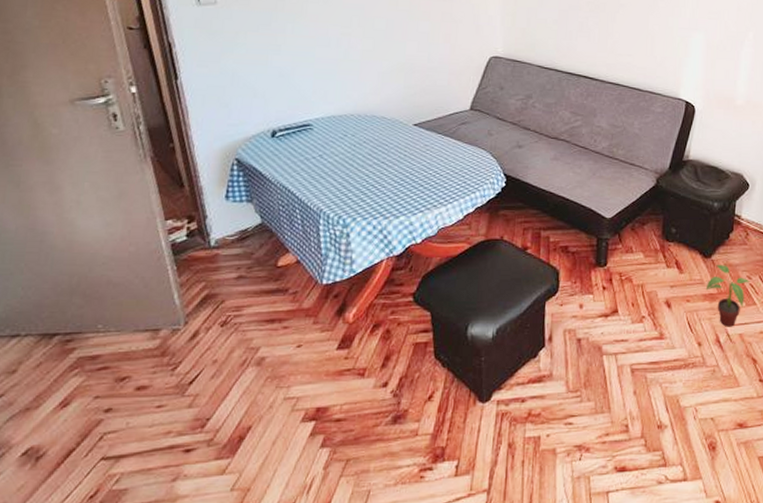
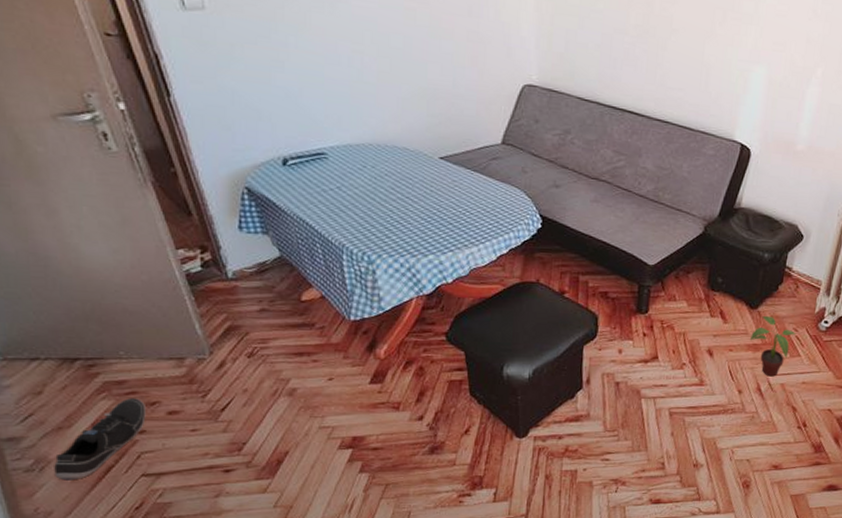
shoe: none [14,374,115,468] -> present [54,398,146,481]

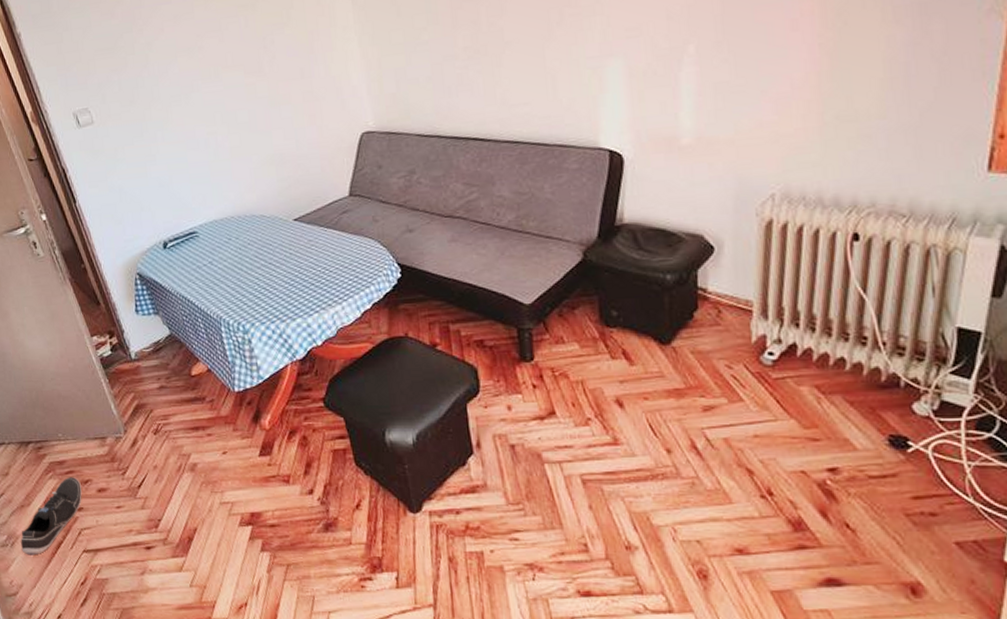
potted plant: present [750,315,796,377] -> none [669,351,731,430]

